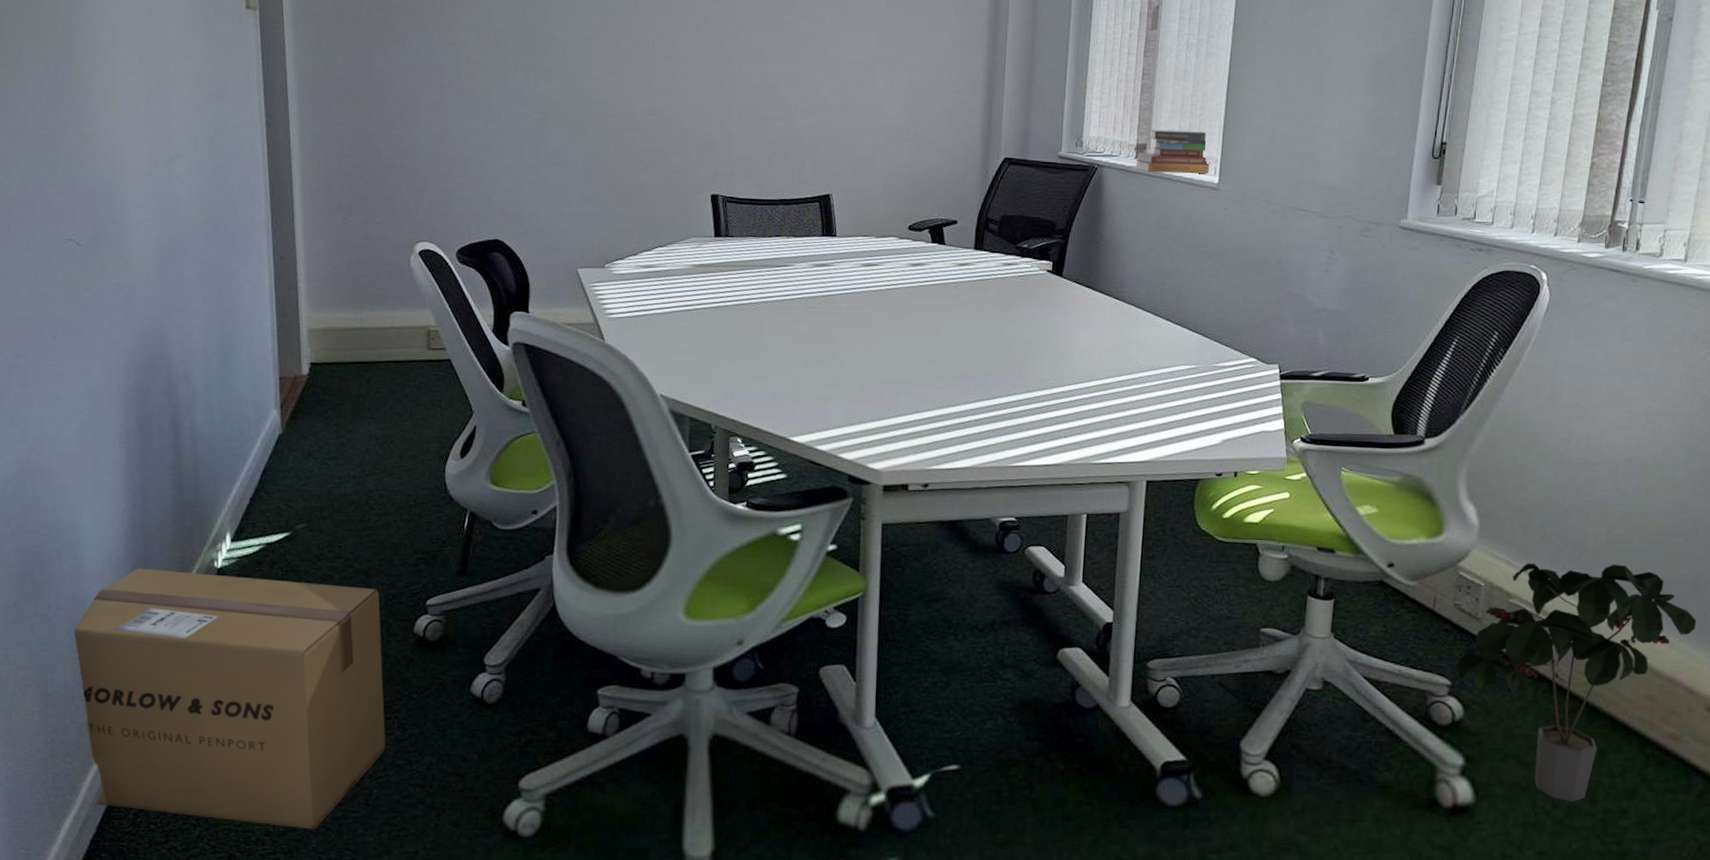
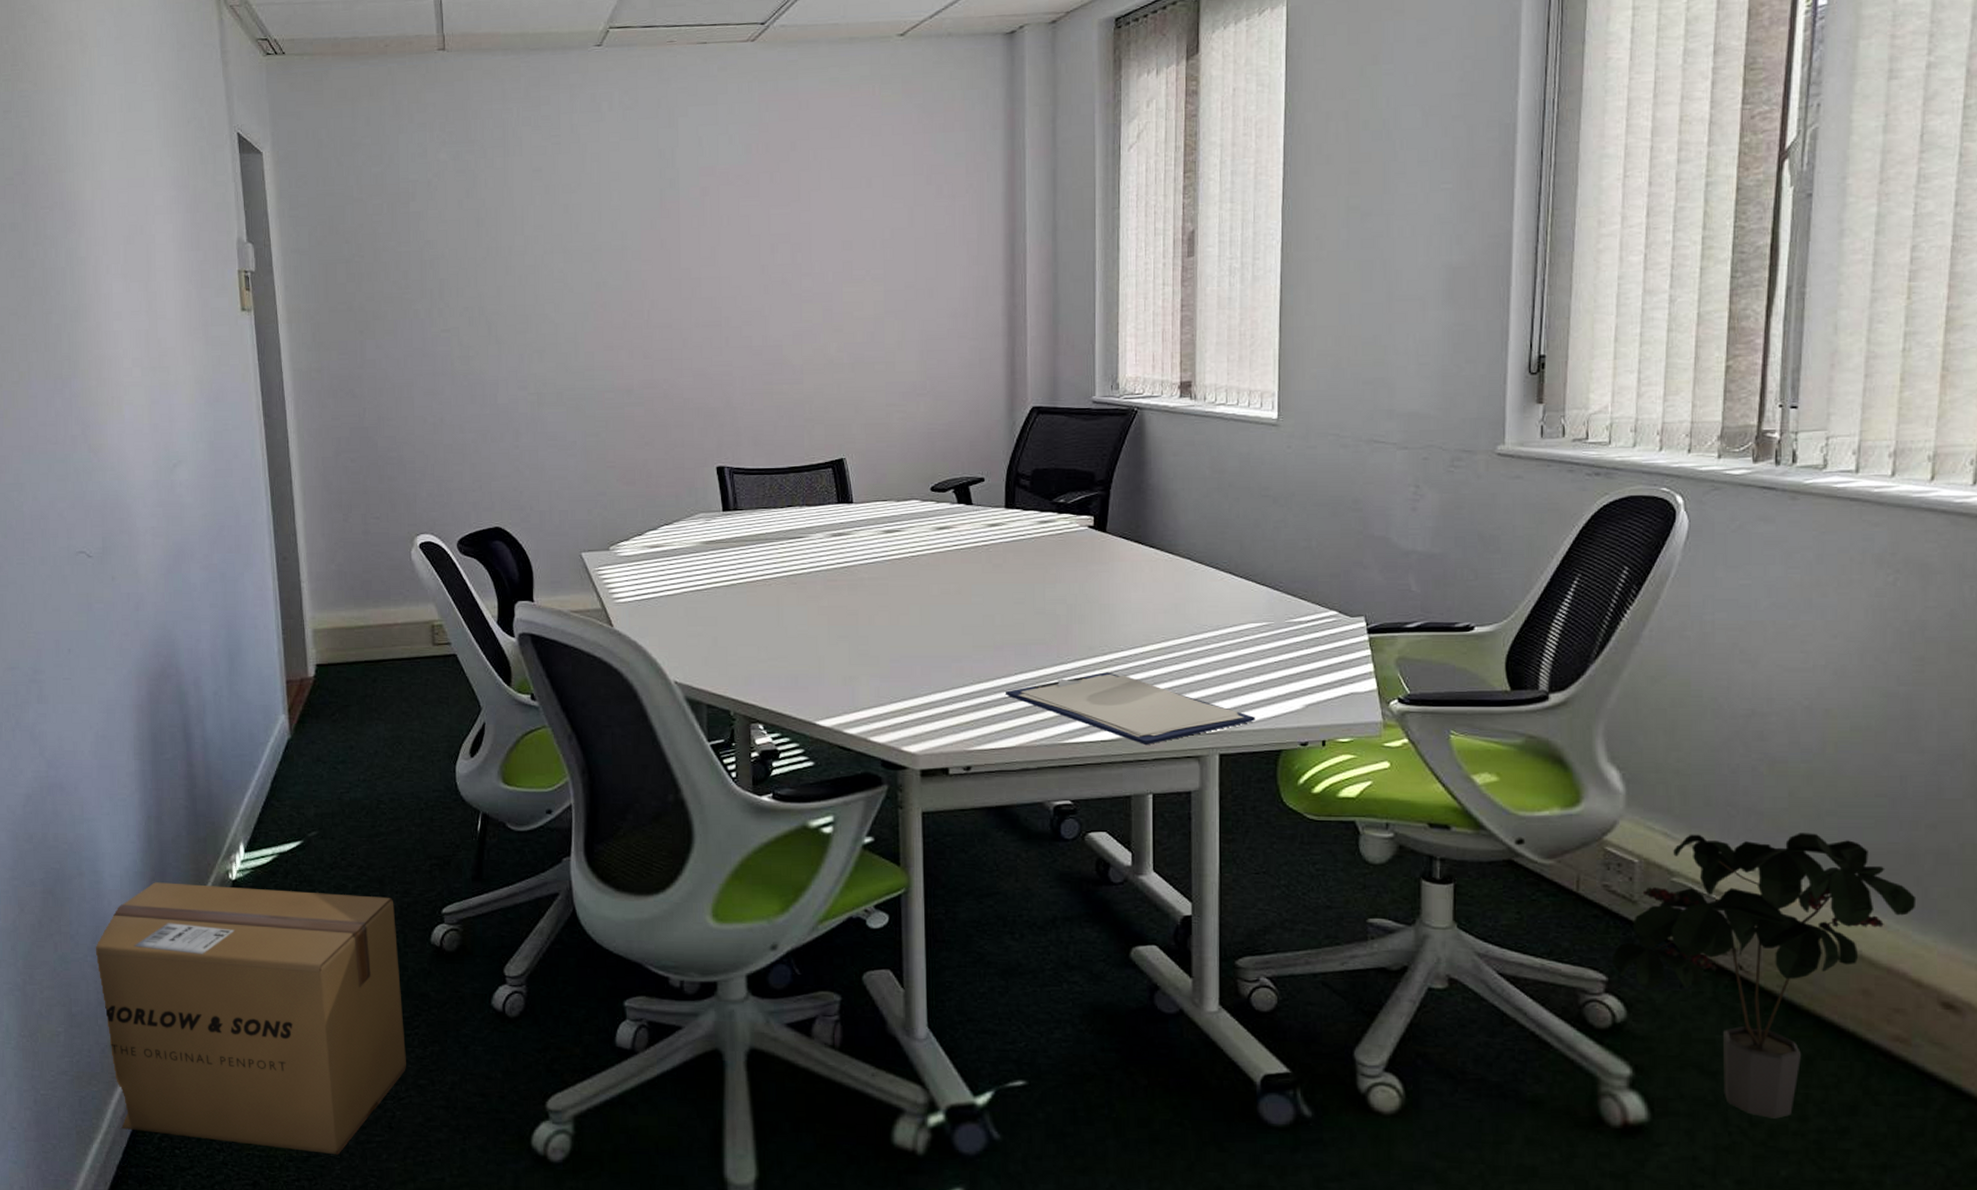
notepad: none [963,403,1180,471] -> present [1004,672,1255,746]
books: present [1135,129,1210,175] -> none [1181,362,1266,412]

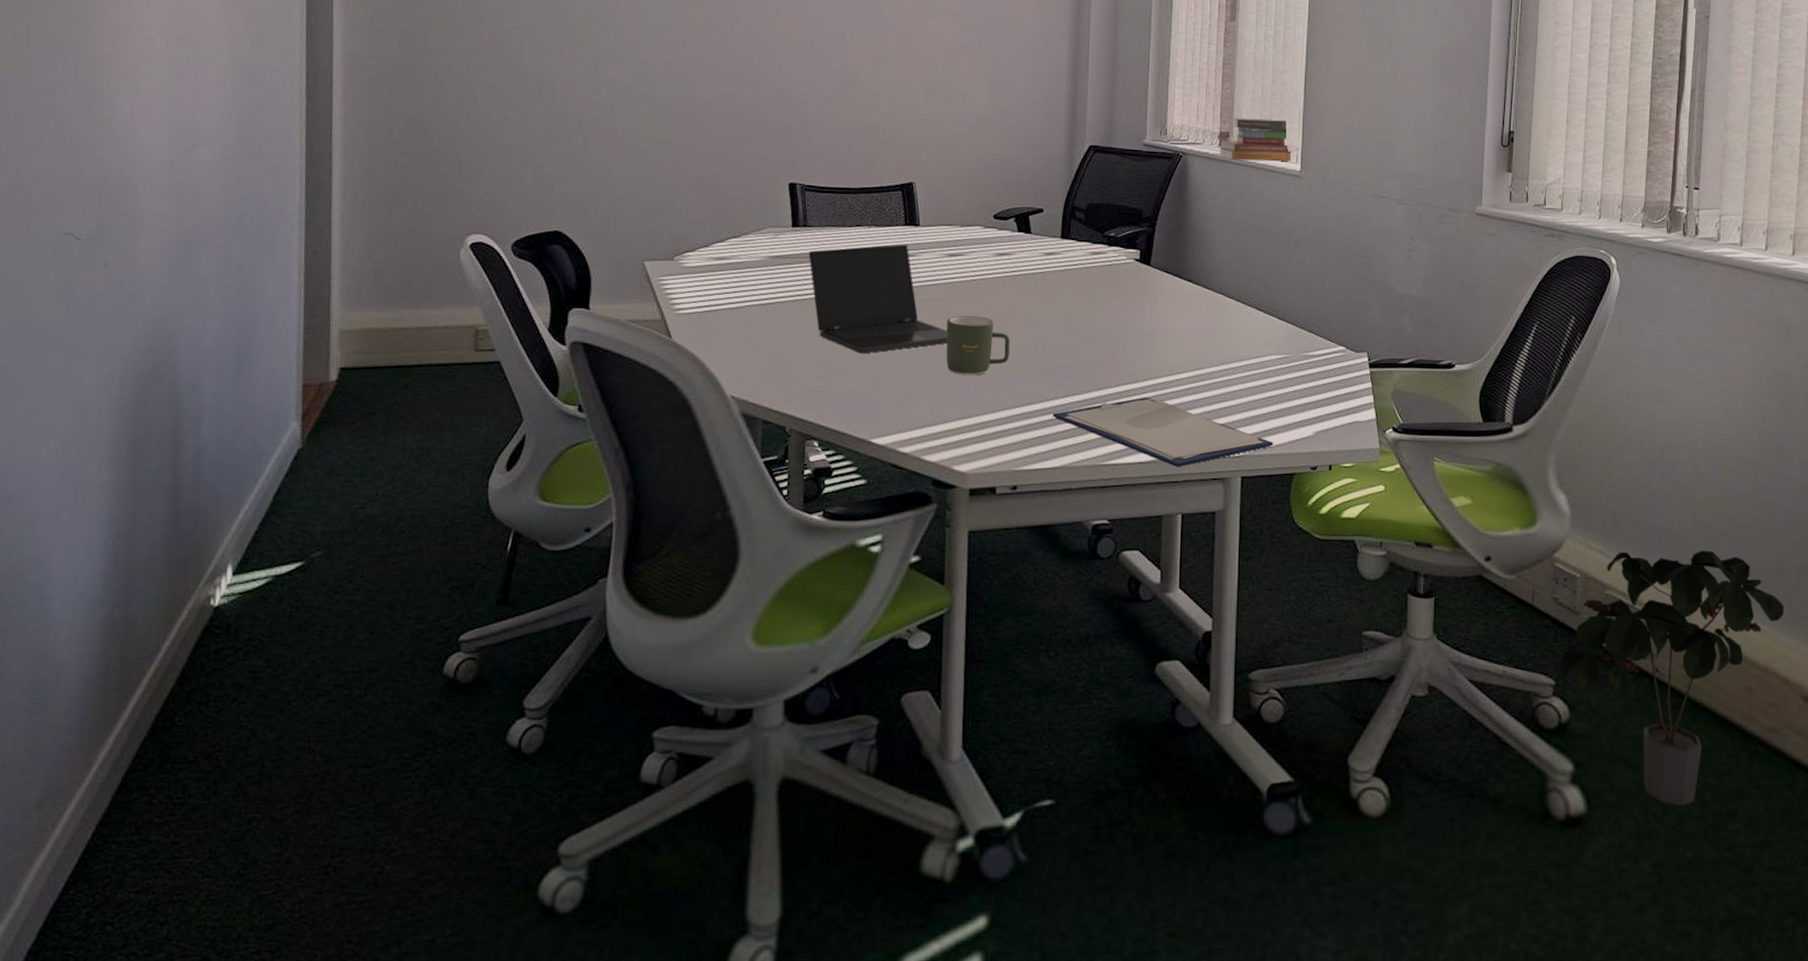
box: present [95,882,406,1155] -> none [30,610,405,921]
laptop: none [741,522,889,636] -> present [808,244,948,354]
mug: none [887,594,956,655] -> present [946,316,1010,376]
books: none [1181,362,1266,412] -> present [1219,117,1292,162]

